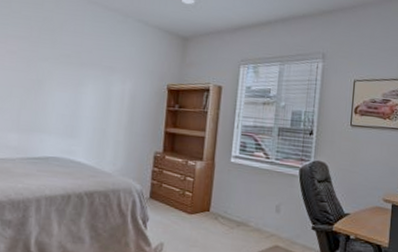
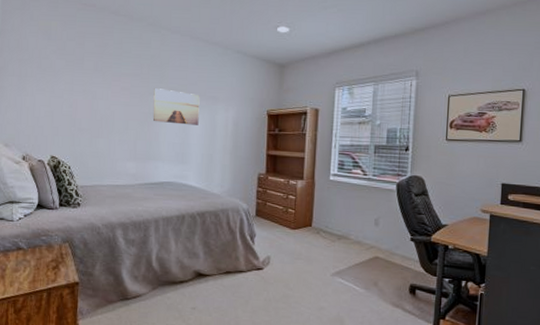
wall art: none [41,53,95,97] -> present [152,88,200,125]

